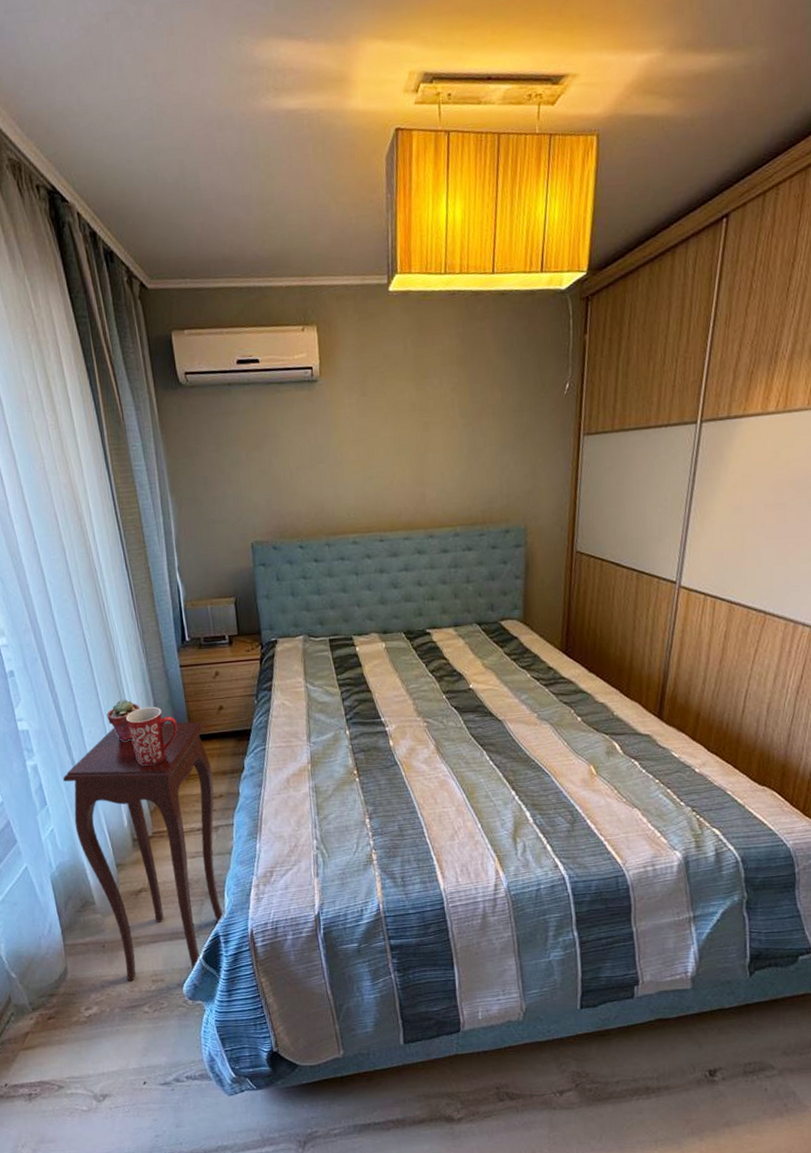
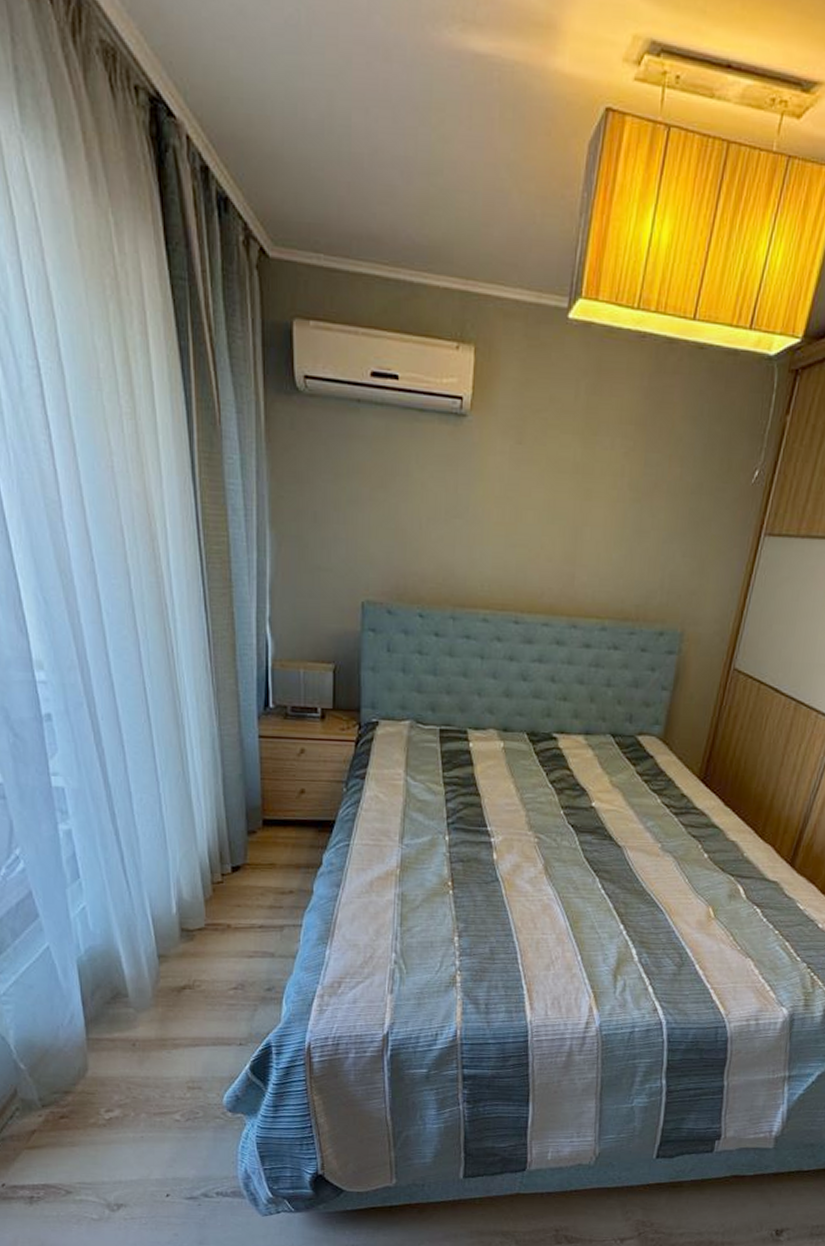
side table: present [63,721,224,982] -> none [103,798,284,1086]
potted succulent: present [107,699,140,741] -> none [163,767,205,815]
mug: present [125,706,178,766] -> none [186,778,249,847]

